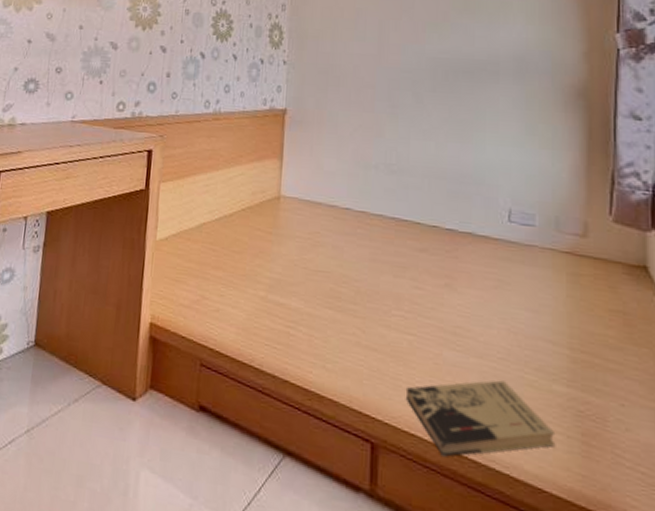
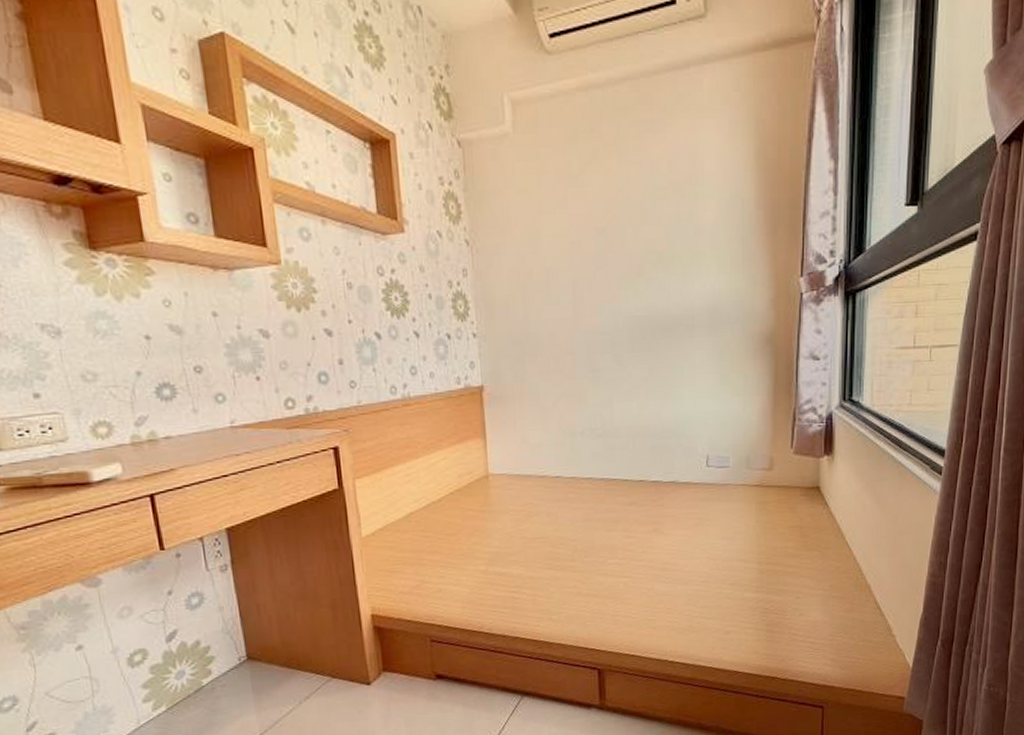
book: present [405,380,556,457] -> none [624,598,748,666]

